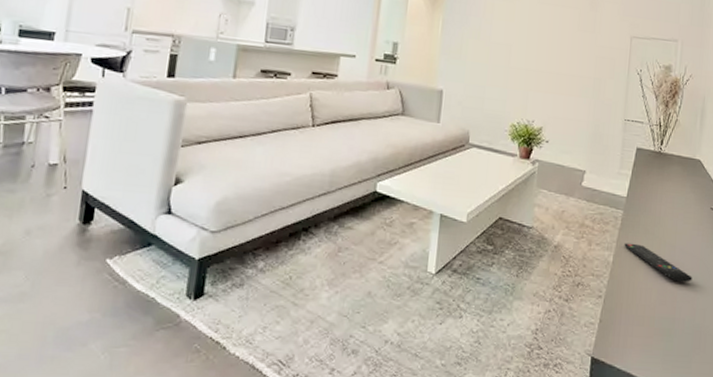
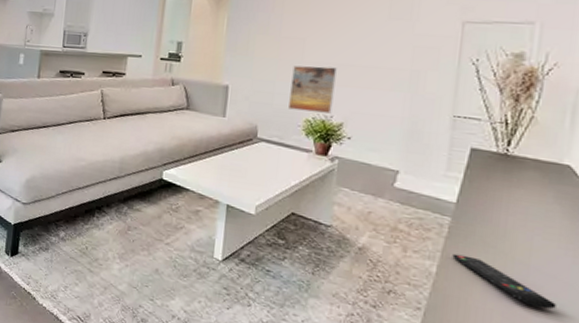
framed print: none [497,71,537,118] -> present [288,65,337,114]

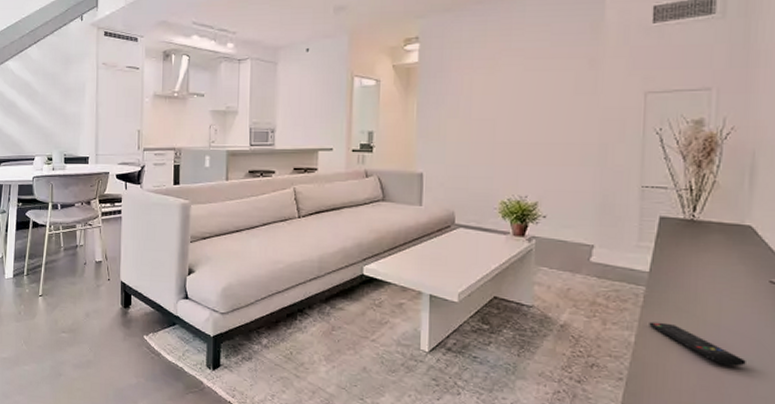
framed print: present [288,65,337,114] -> none [484,146,528,194]

